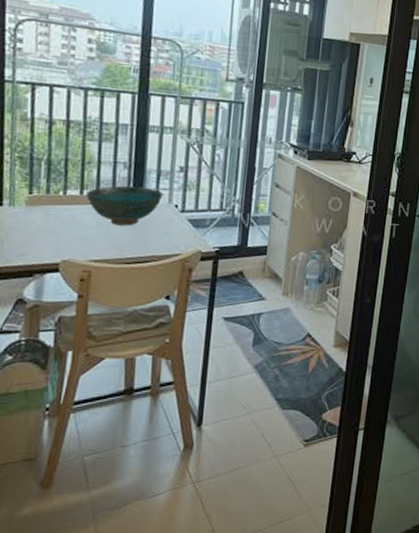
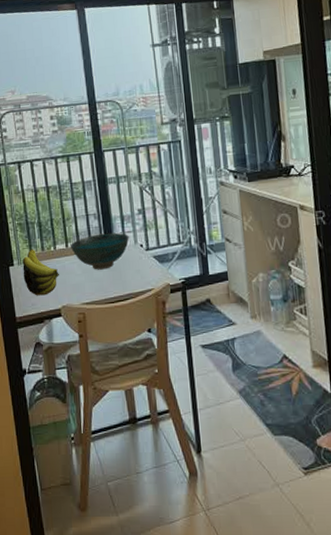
banana: none [13,189,65,246] -> present [22,249,59,296]

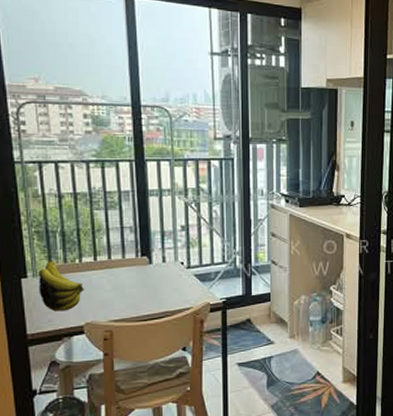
bowl: present [70,232,129,270] -> none [99,248,169,286]

